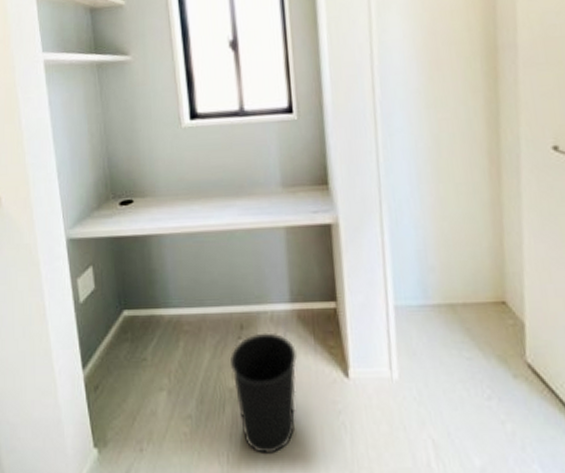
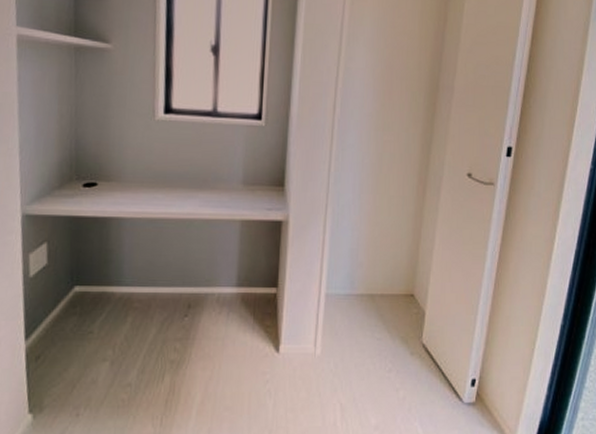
wastebasket: present [230,332,298,454] -> none [175,312,237,417]

